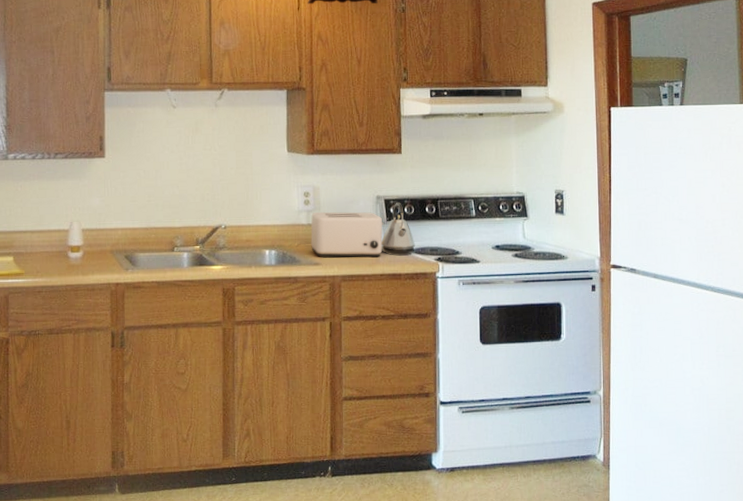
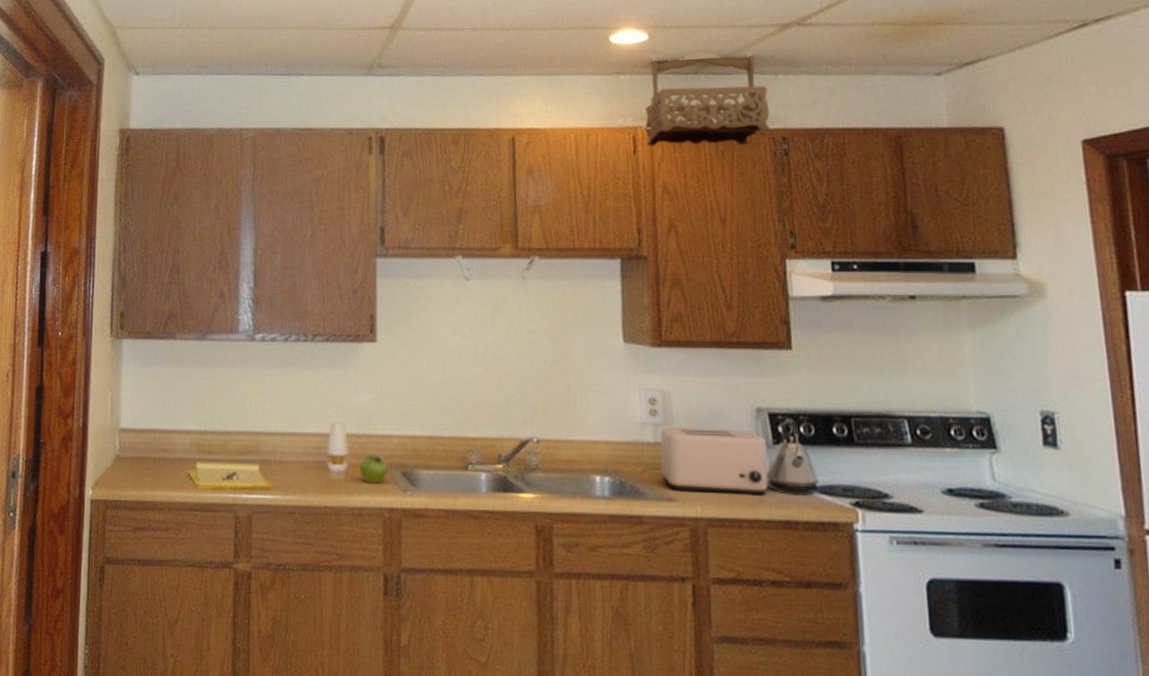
fruit: none [92,244,115,266] -> present [359,455,389,484]

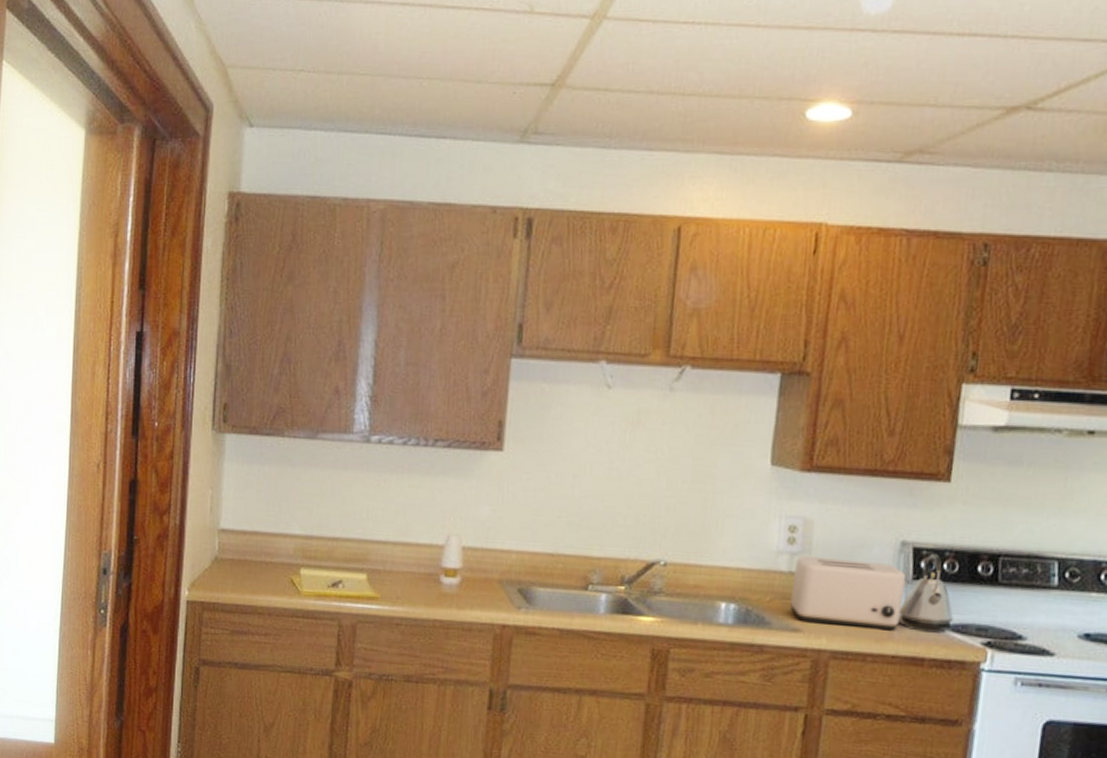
fruit: present [359,455,389,484] -> none [473,569,504,599]
decorative basket: present [645,55,770,147] -> none [829,140,978,250]

